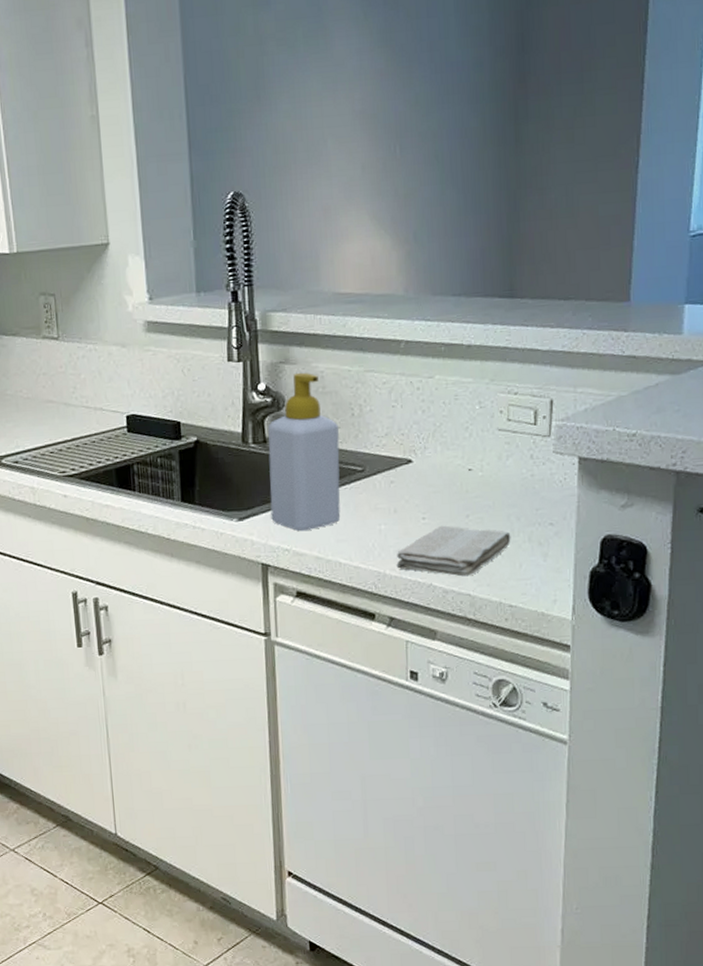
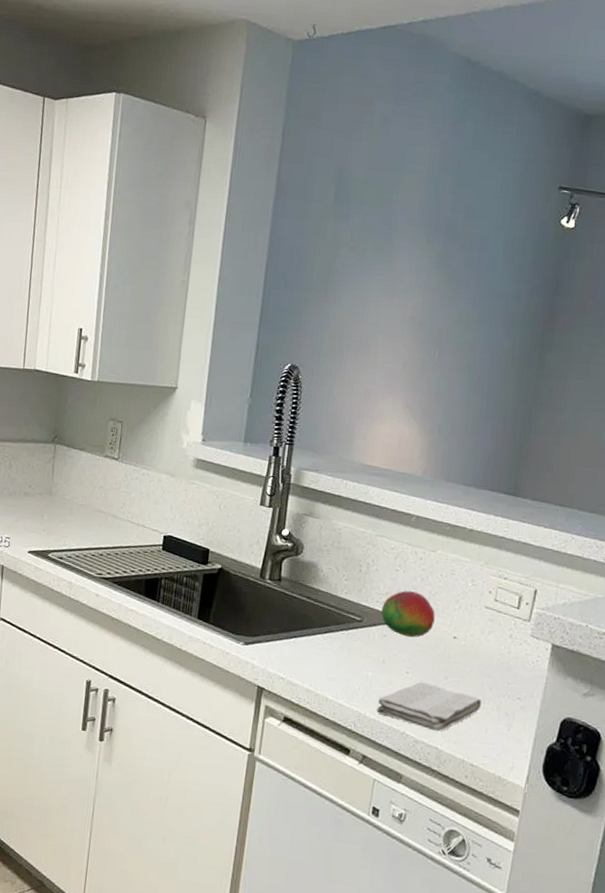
soap bottle: present [268,372,341,532] -> none [273,526,346,665]
fruit: none [384,427,445,479] -> present [381,591,435,638]

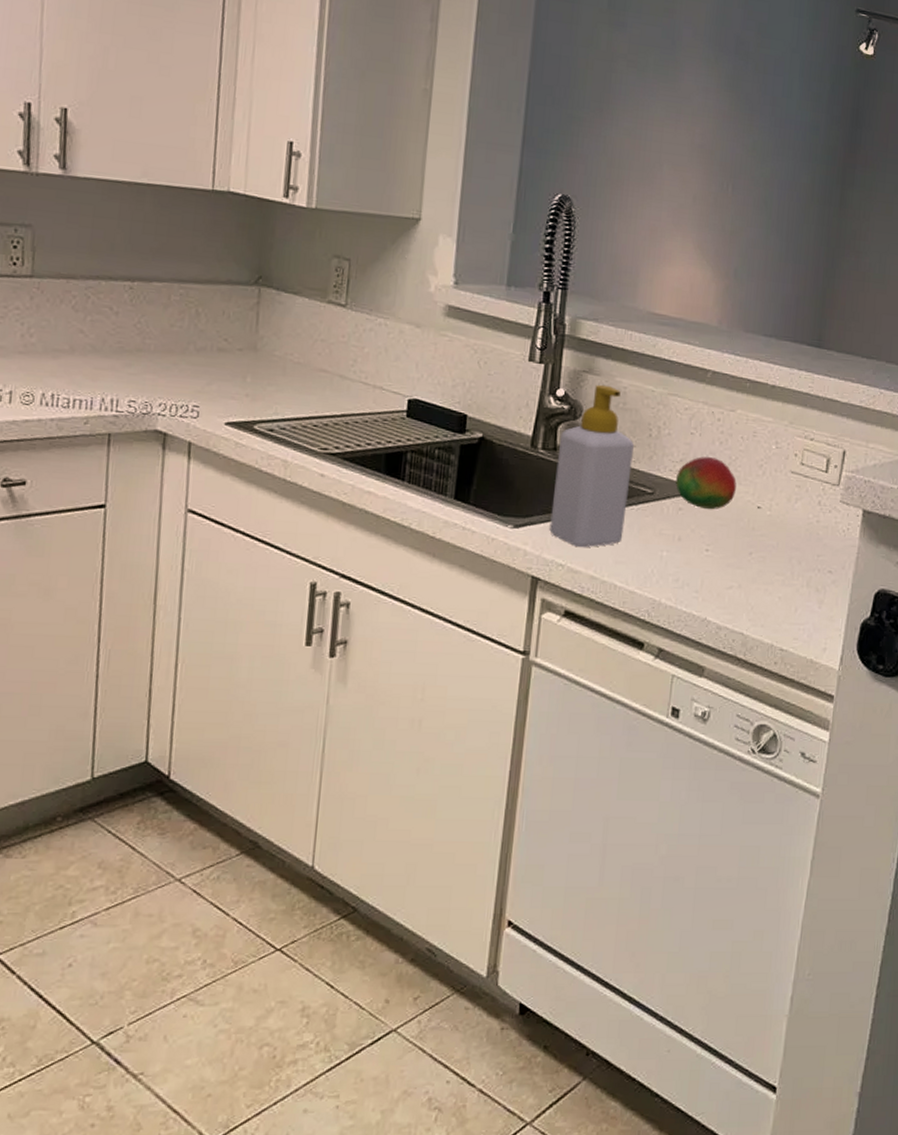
soap bottle: none [273,526,346,665] -> present [549,384,634,548]
washcloth: present [376,682,482,731] -> none [673,559,790,615]

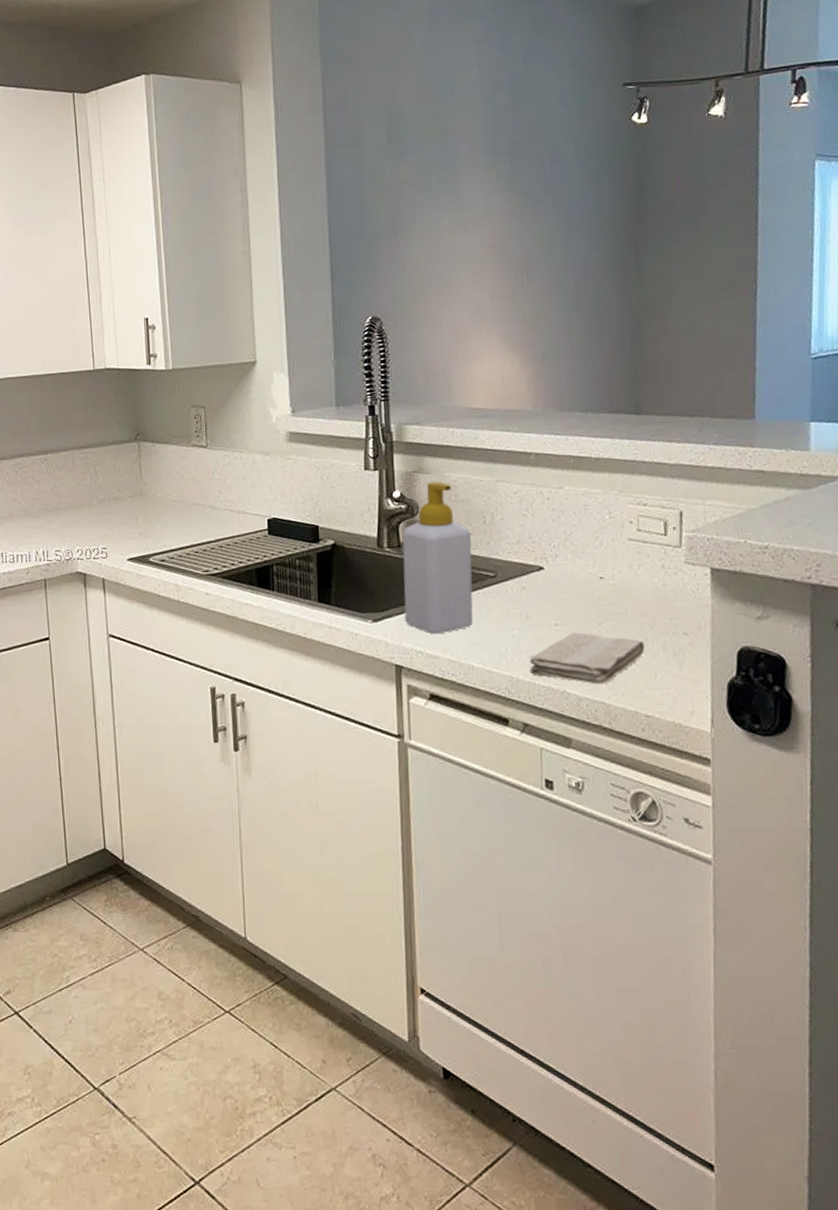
washcloth: none [673,559,790,615] -> present [529,632,645,684]
fruit: present [676,457,737,510] -> none [515,535,576,586]

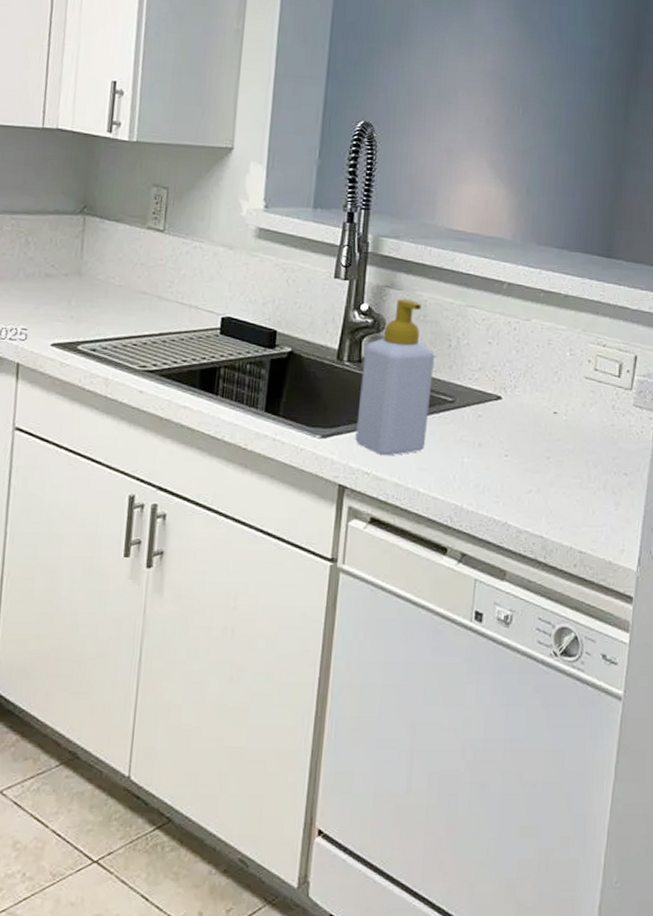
washcloth: present [529,632,645,684] -> none [474,464,587,518]

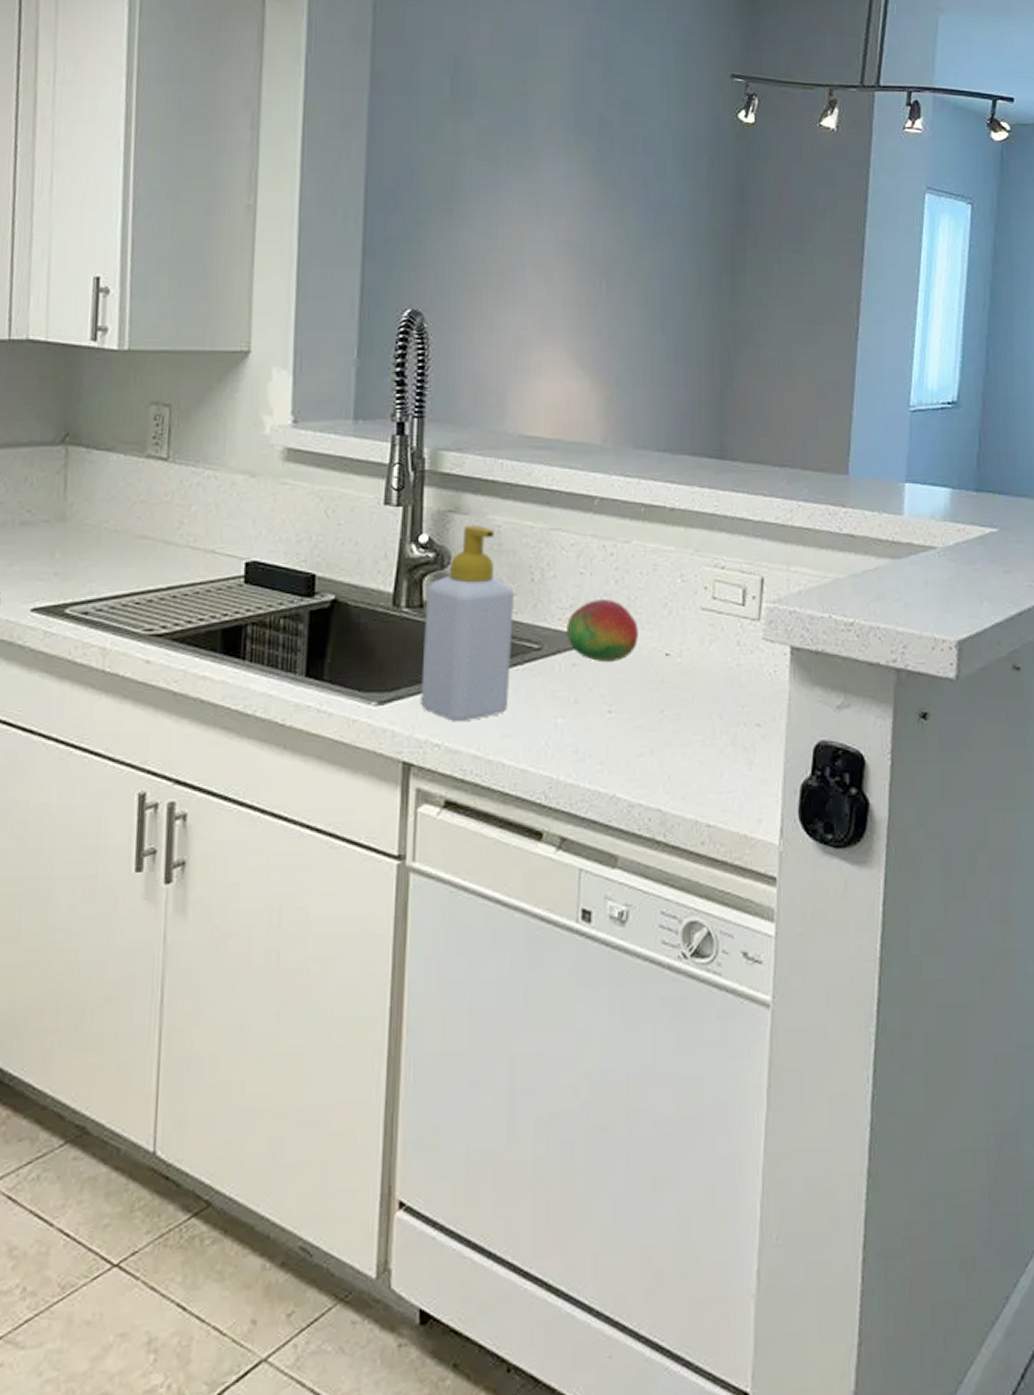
fruit: none [475,365,533,416] -> present [567,600,638,663]

